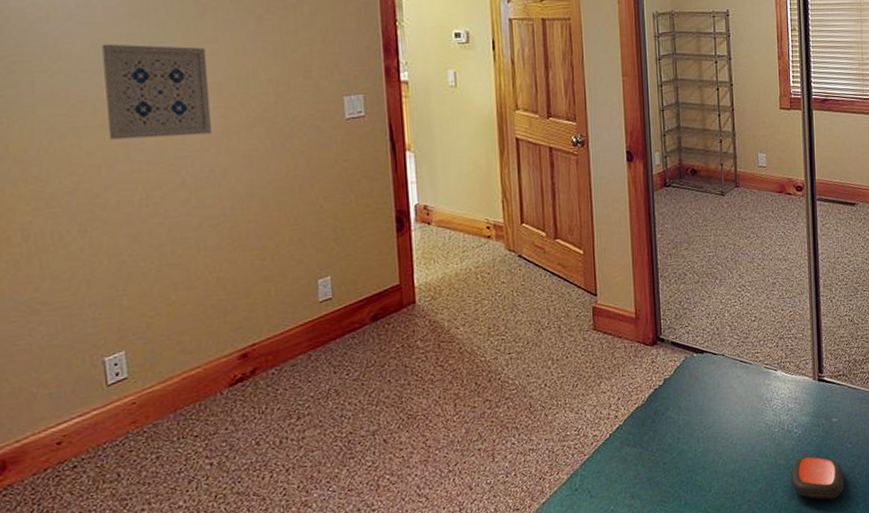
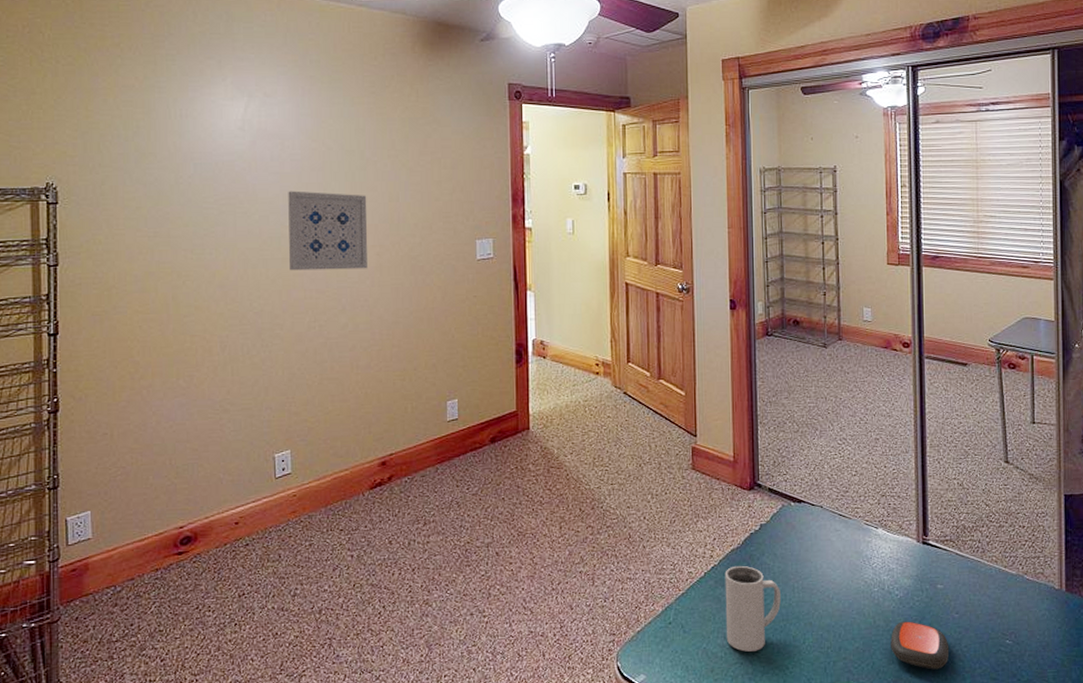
mug: none [630,422,686,508] -> present [725,565,781,652]

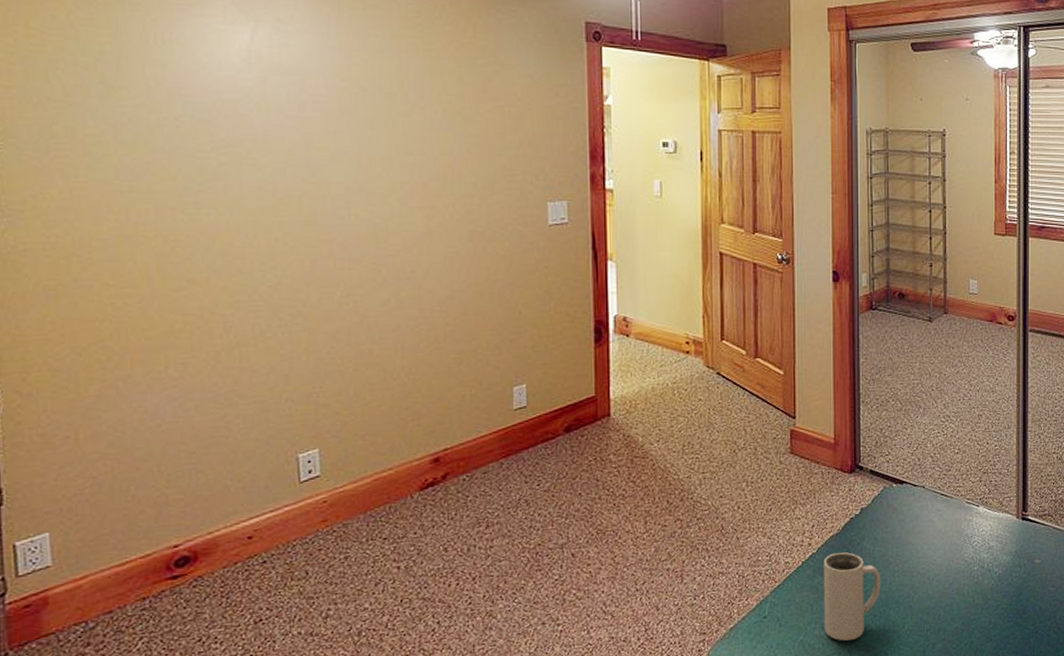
wall art: present [288,191,368,271] -> none [310,139,414,236]
remote control: present [891,621,949,670] -> none [989,597,1045,644]

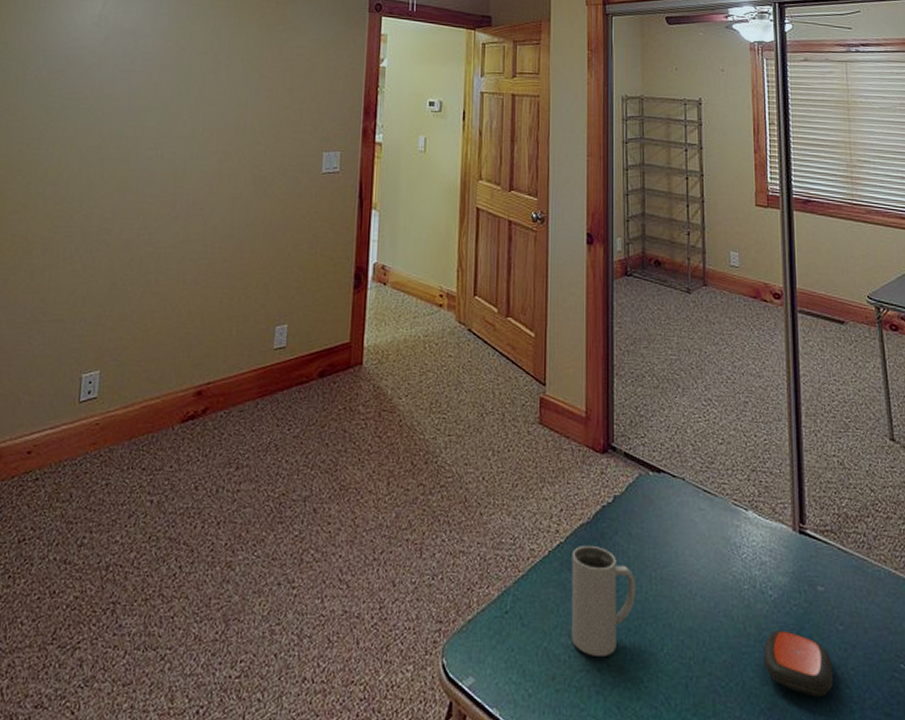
remote control: none [989,597,1045,644] -> present [764,630,834,697]

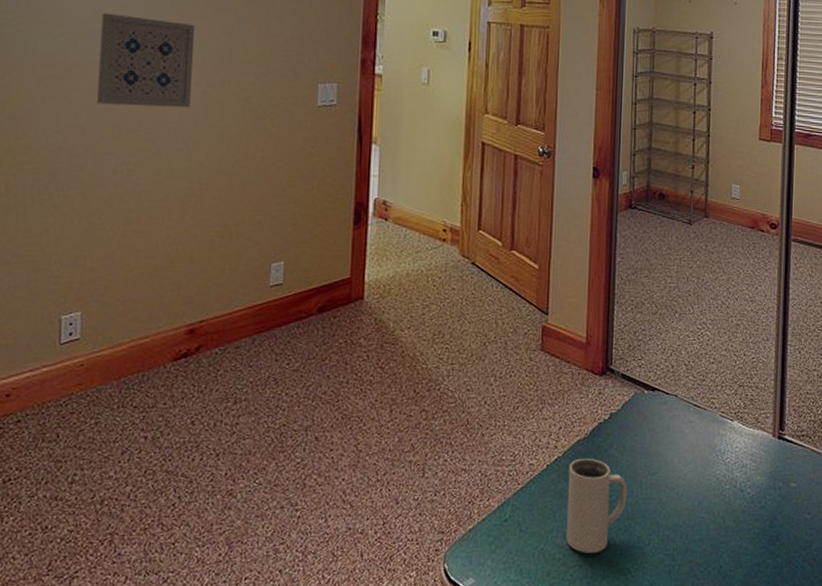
wall art: none [126,89,215,176] -> present [97,13,196,108]
remote control: present [764,630,834,697] -> none [739,521,799,575]

